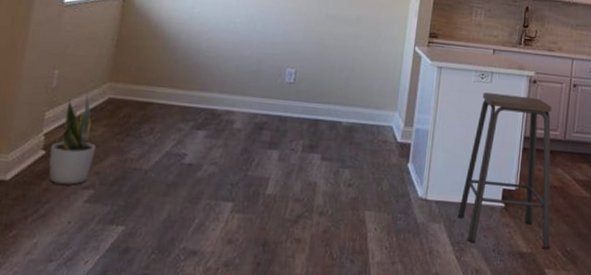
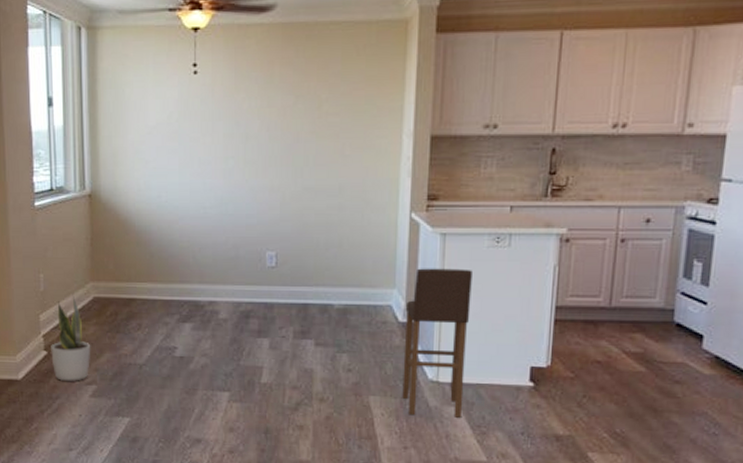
bar stool: none [394,95,461,234] -> present [402,268,472,418]
bar stool: present [458,92,552,250] -> none [477,259,594,432]

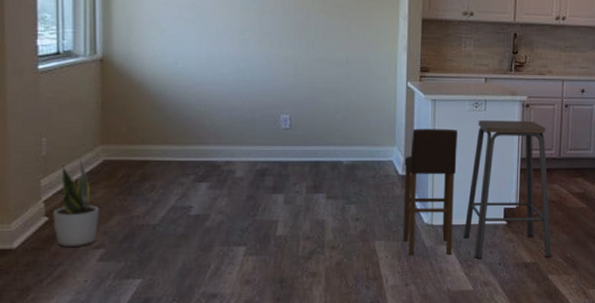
bar stool: none [477,259,594,432] -> present [464,120,551,260]

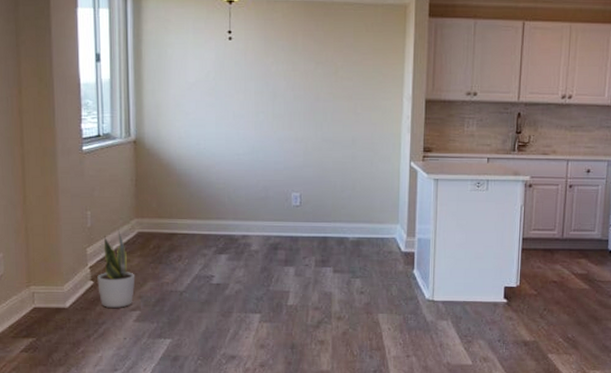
bar stool: present [403,129,457,256] -> none [405,207,459,330]
bar stool: present [464,120,551,260] -> none [464,200,552,338]

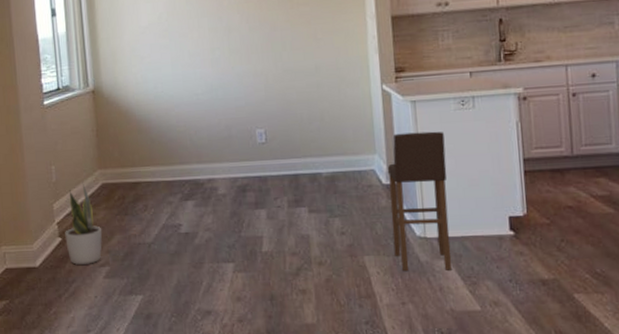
bar stool: none [405,207,459,330] -> present [387,131,452,272]

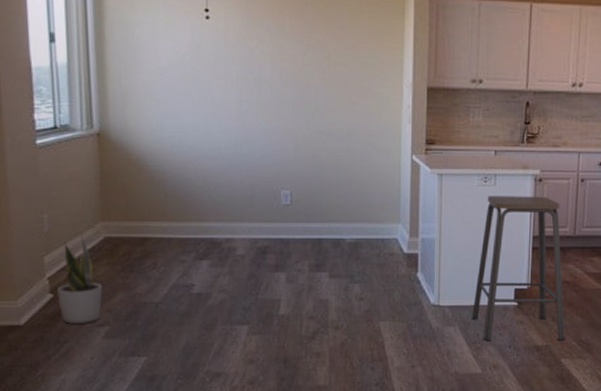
bar stool: present [387,131,452,272] -> none [409,205,465,337]
bar stool: none [463,115,575,276] -> present [472,196,565,342]

